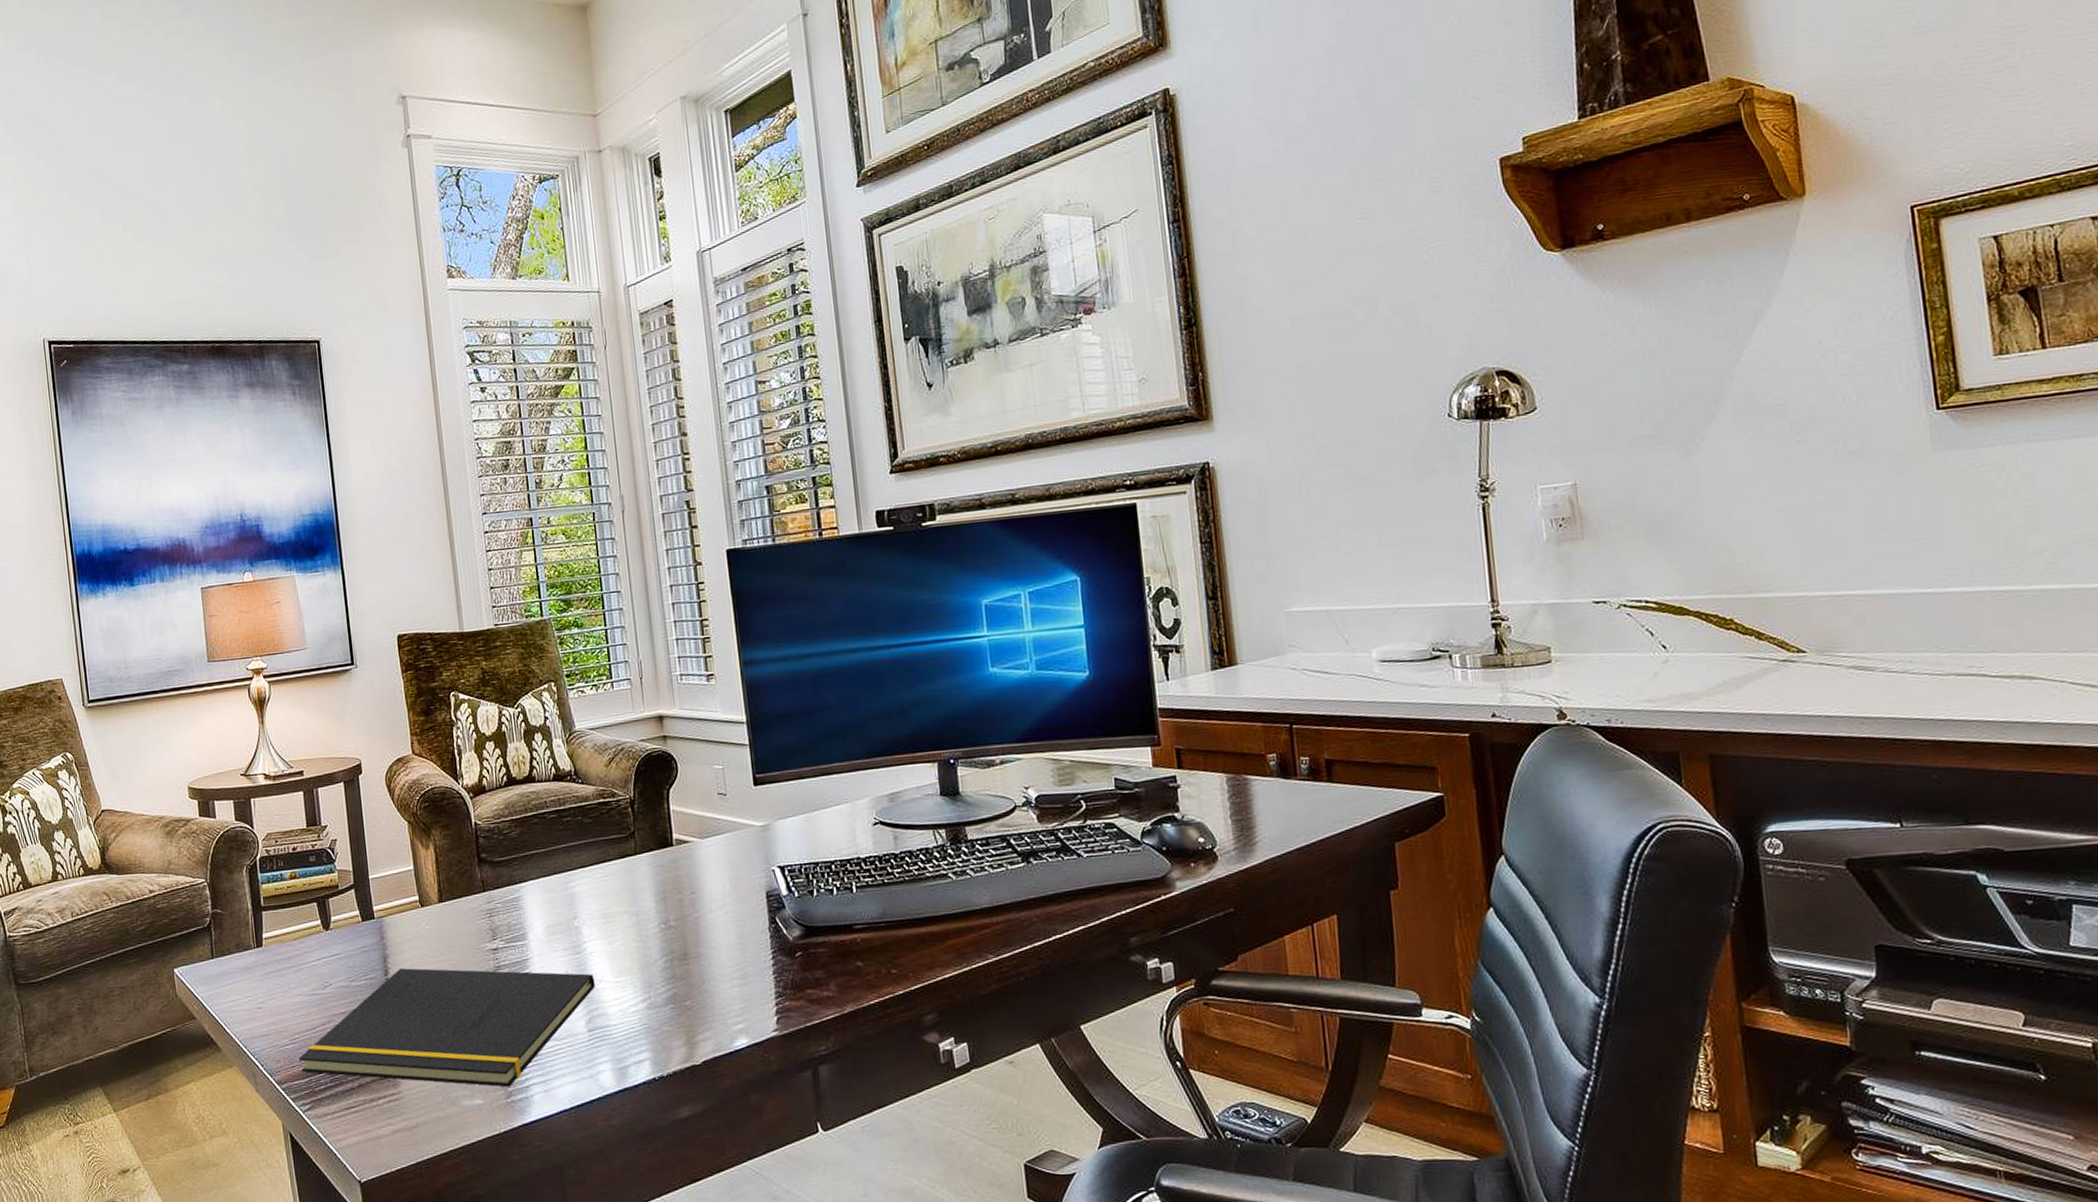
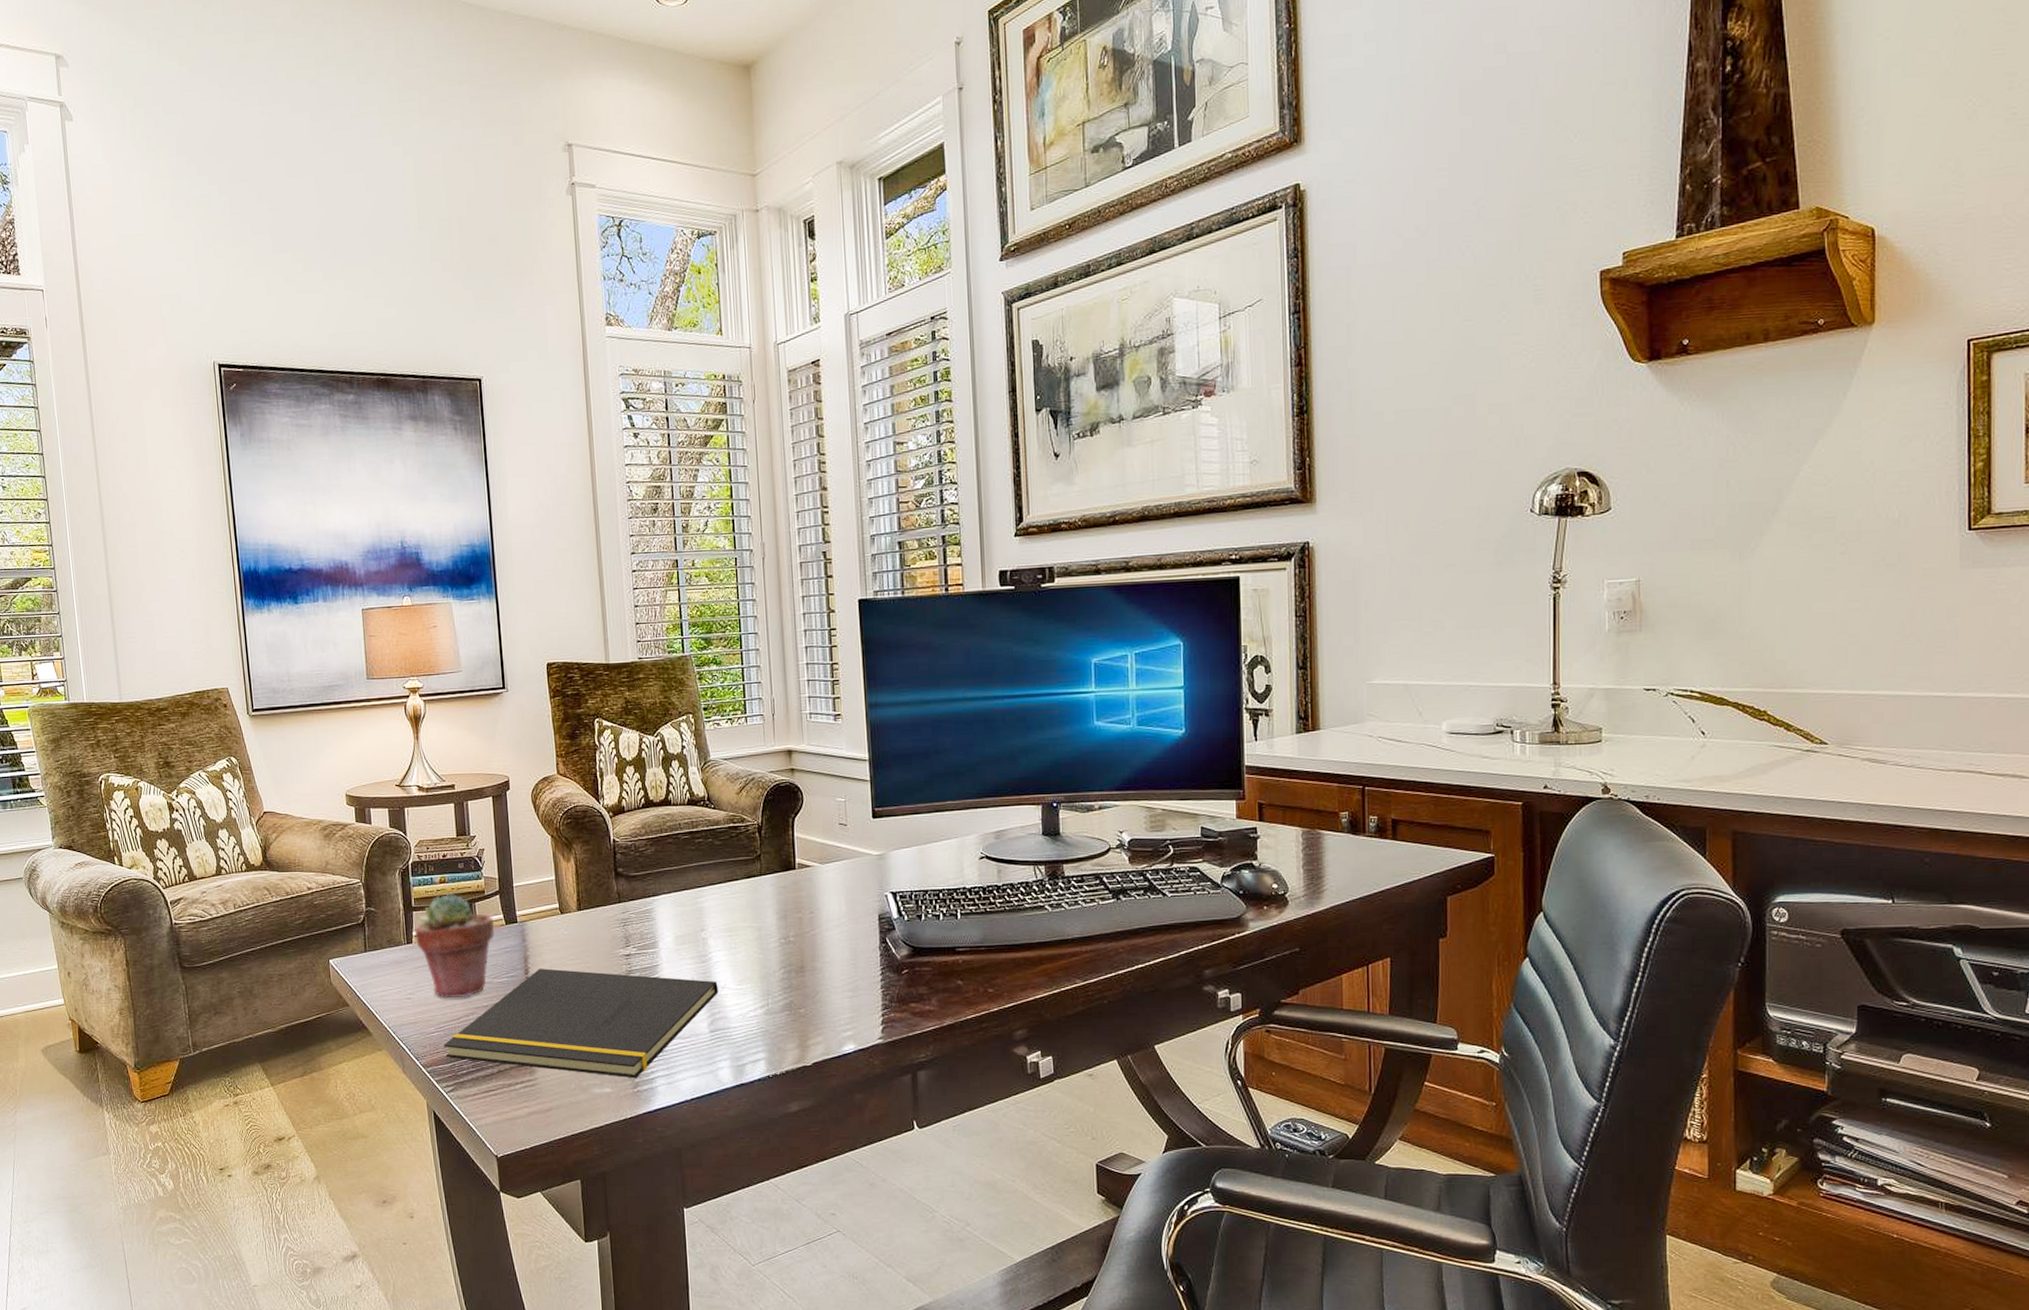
potted succulent: none [263,889,350,1006] -> present [414,893,494,999]

